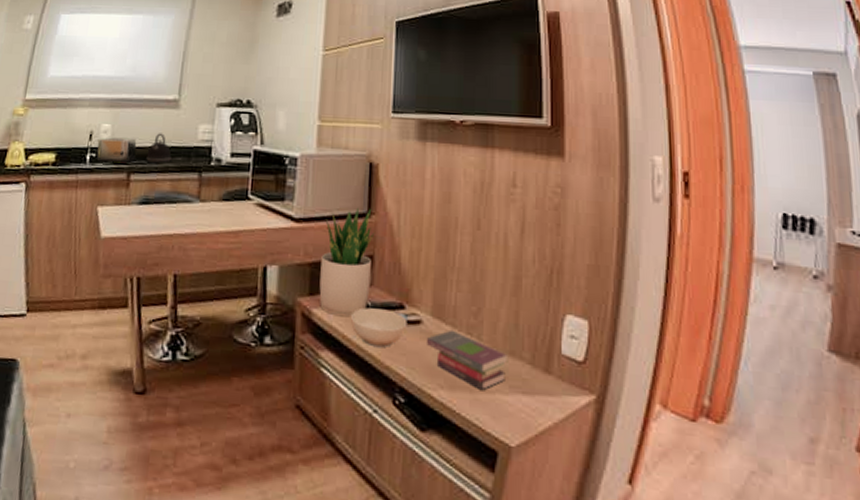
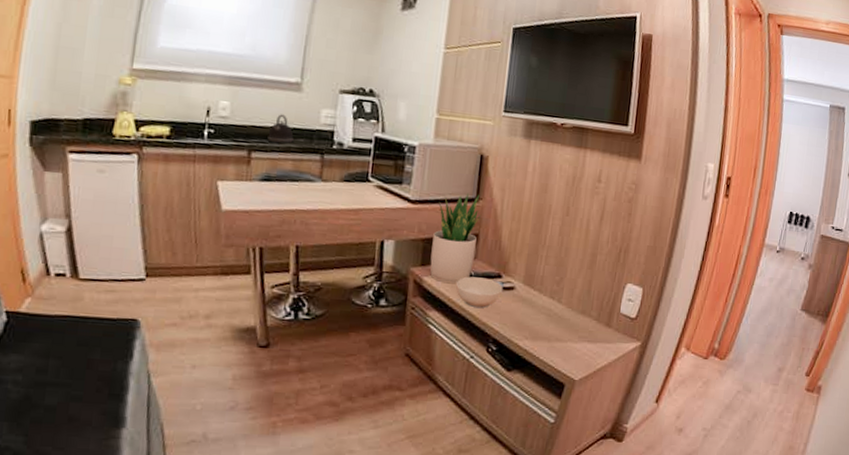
toaster: present [97,137,137,164] -> none [215,114,258,141]
books: present [427,329,507,391] -> none [518,294,580,341]

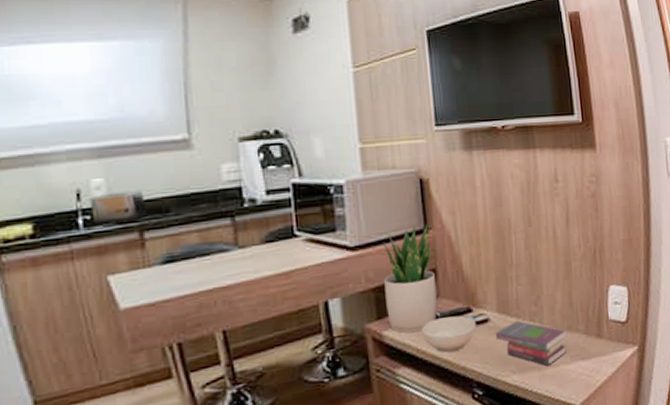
toaster: none [215,114,258,141] -> present [89,190,148,225]
kettle: present [267,114,294,144] -> none [160,180,194,215]
books: none [518,294,580,341] -> present [496,320,567,367]

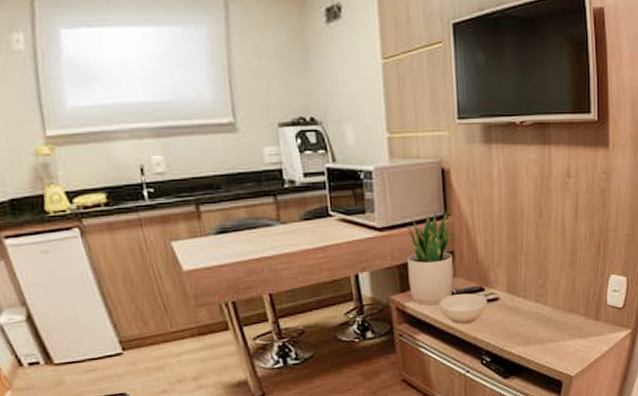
toaster: present [89,190,148,225] -> none [151,168,202,197]
books: present [496,320,567,367] -> none [505,300,567,342]

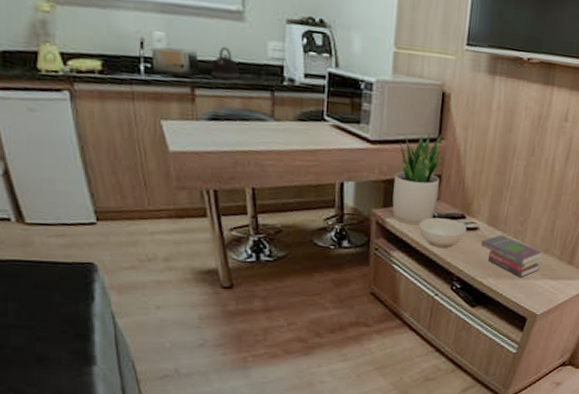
toaster: none [151,168,202,197] -> present [151,46,200,77]
kettle: none [212,160,241,191] -> present [211,46,240,80]
books: none [505,300,567,342] -> present [481,234,543,278]

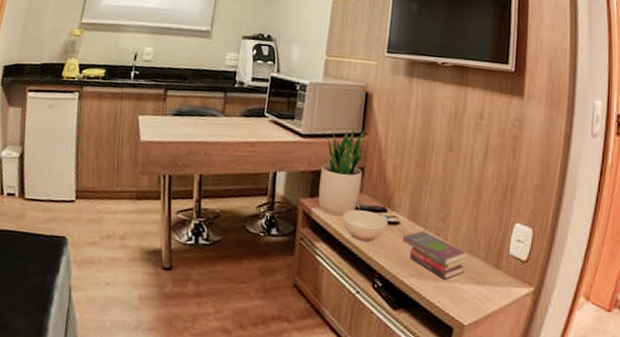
toaster: present [151,46,200,77] -> none [140,58,174,81]
kettle: present [211,46,240,80] -> none [181,57,203,83]

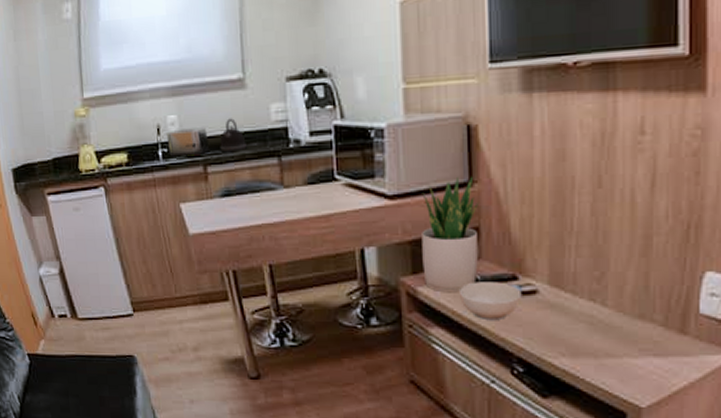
toaster: none [140,58,174,81] -> present [166,127,210,157]
kettle: none [181,57,203,83] -> present [220,118,247,152]
books: present [403,230,467,280] -> none [545,297,636,356]

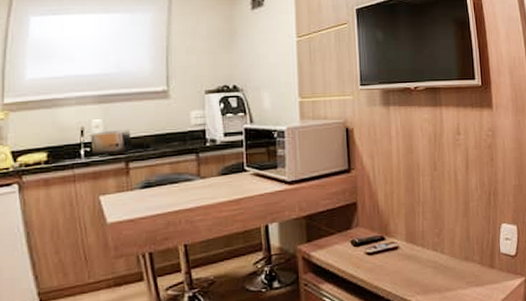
kettle: present [220,118,247,152] -> none [143,122,168,150]
planter: present [421,176,480,293] -> none [314,165,356,255]
bowl: present [458,282,522,319] -> none [342,242,388,273]

